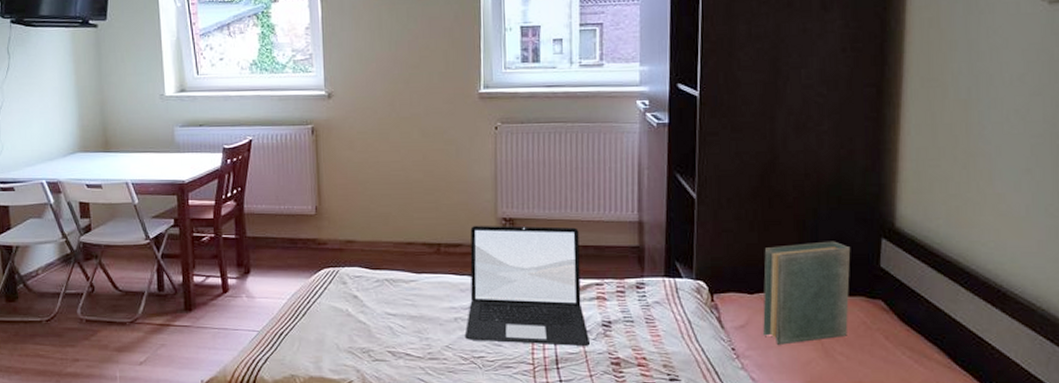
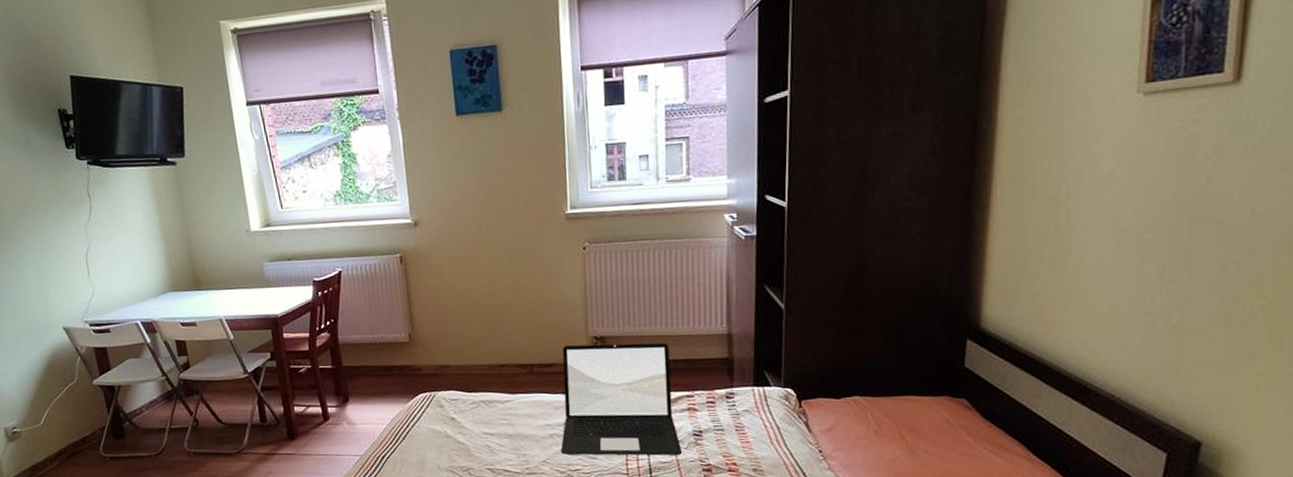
book: present [763,241,851,345] -> none [849,344,936,445]

